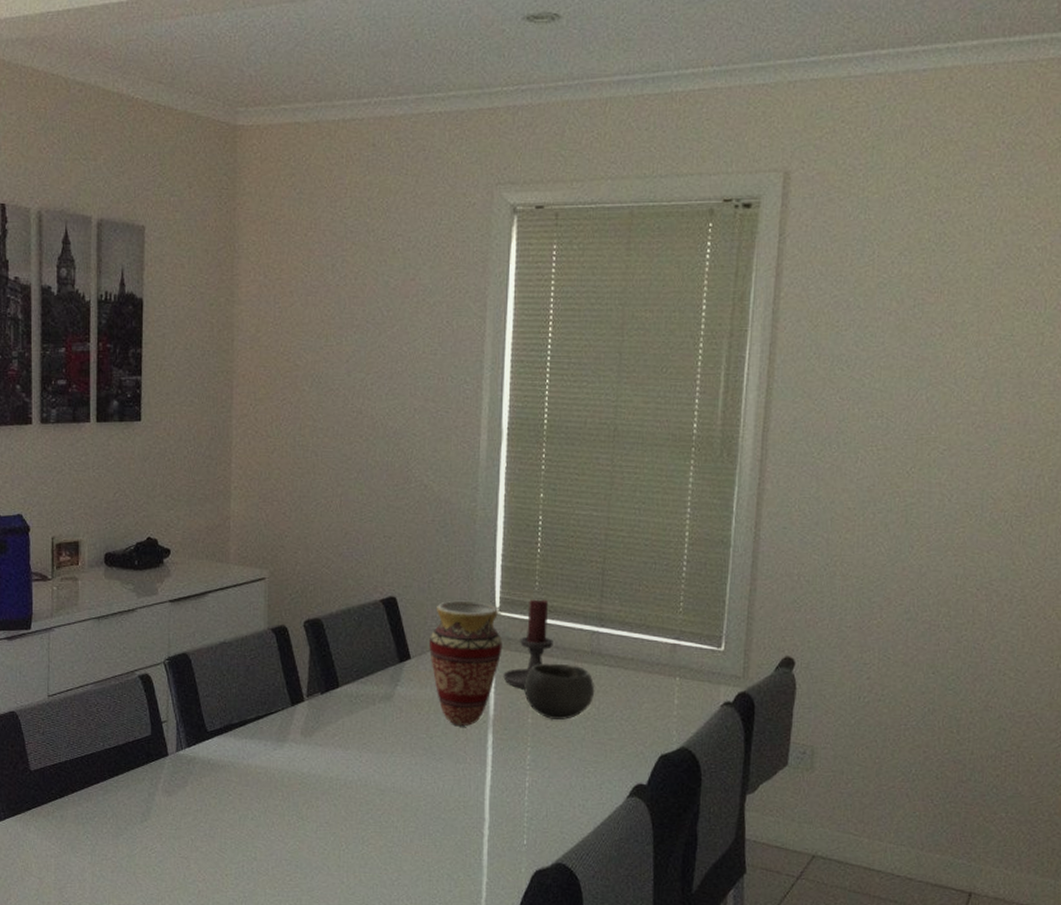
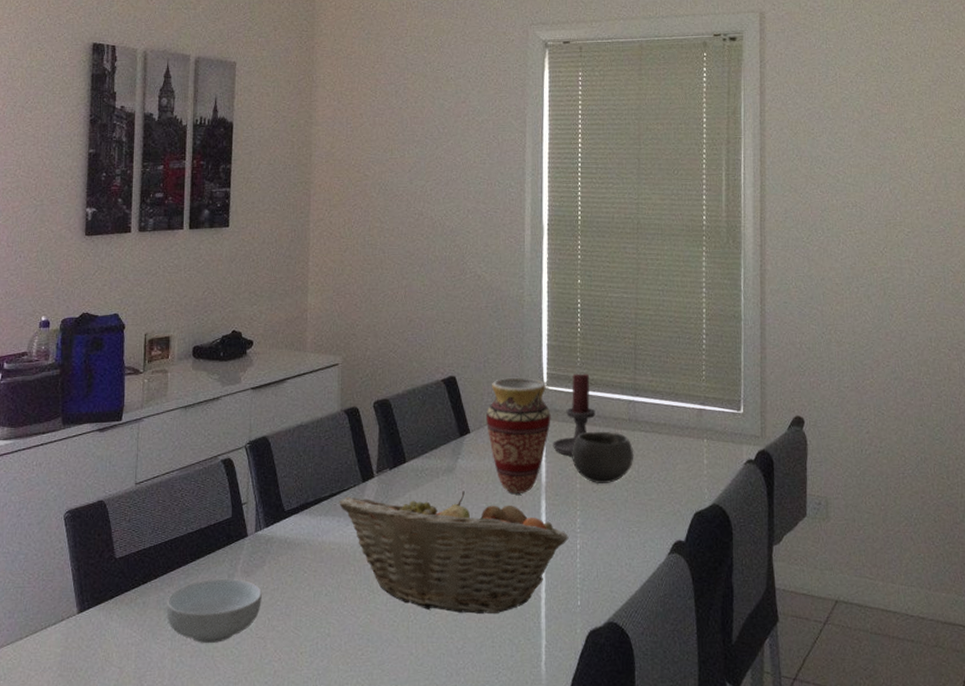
cereal bowl: none [85,796,184,860] -> present [166,578,262,643]
fruit basket: none [266,720,517,848] -> present [339,491,569,614]

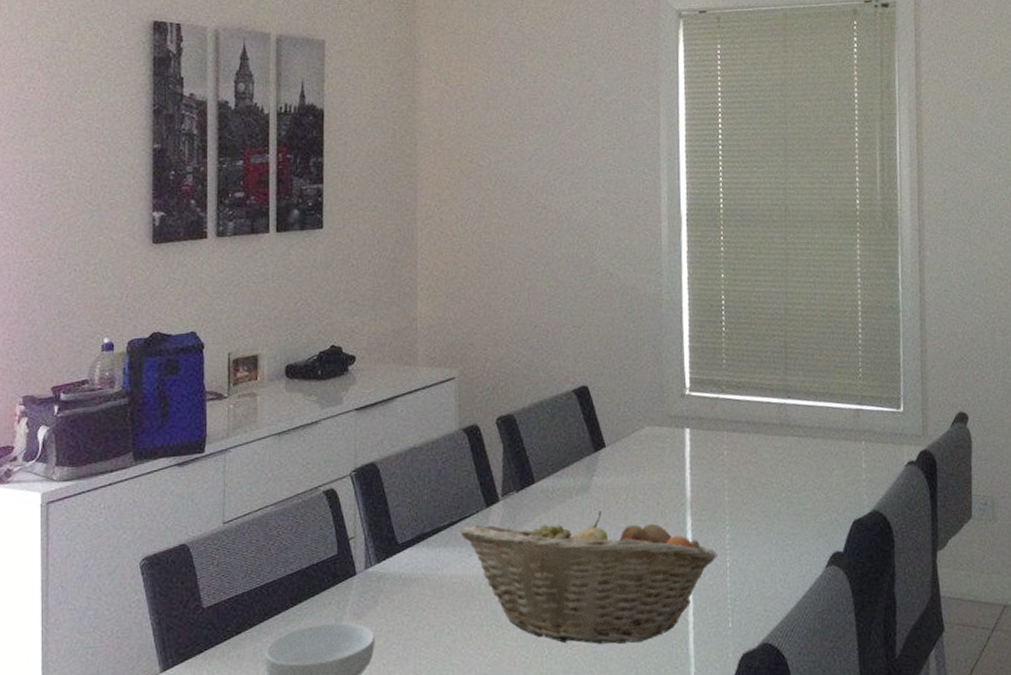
vase: present [486,377,551,493] -> none [623,383,695,511]
candle holder: present [553,373,596,456] -> none [697,376,744,467]
bowl: present [572,431,634,485] -> none [718,438,787,496]

